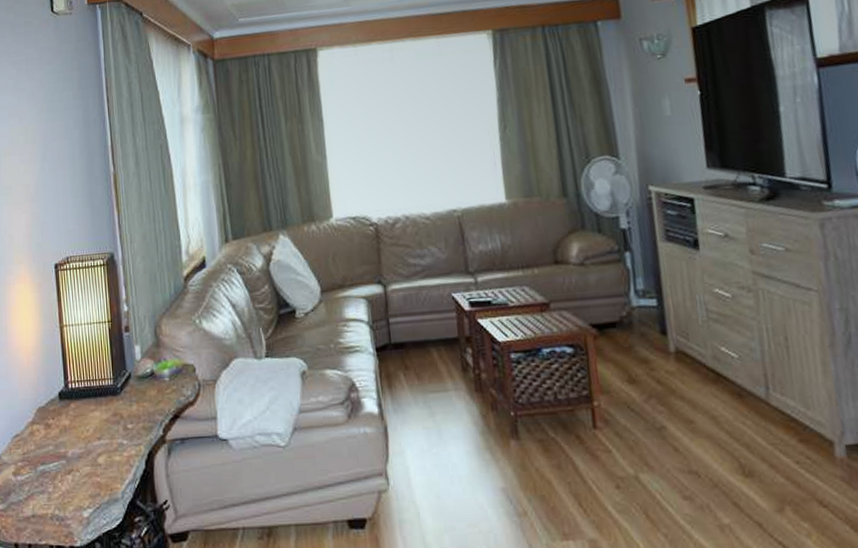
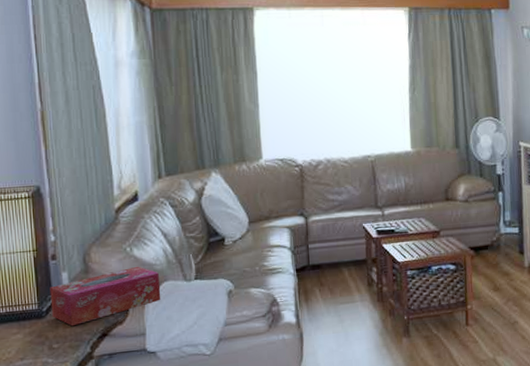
tissue box: none [124,340,232,406] -> present [50,266,161,327]

